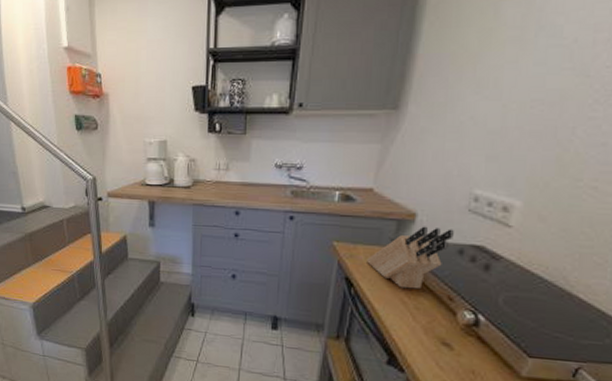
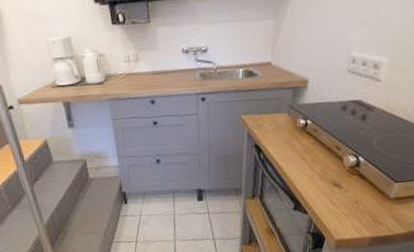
knife block: present [367,226,454,290] -> none [271,89,338,146]

